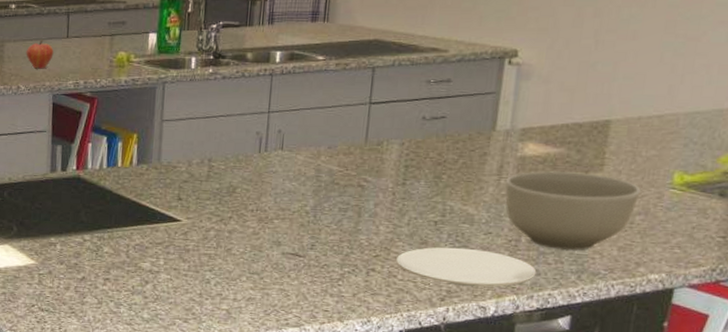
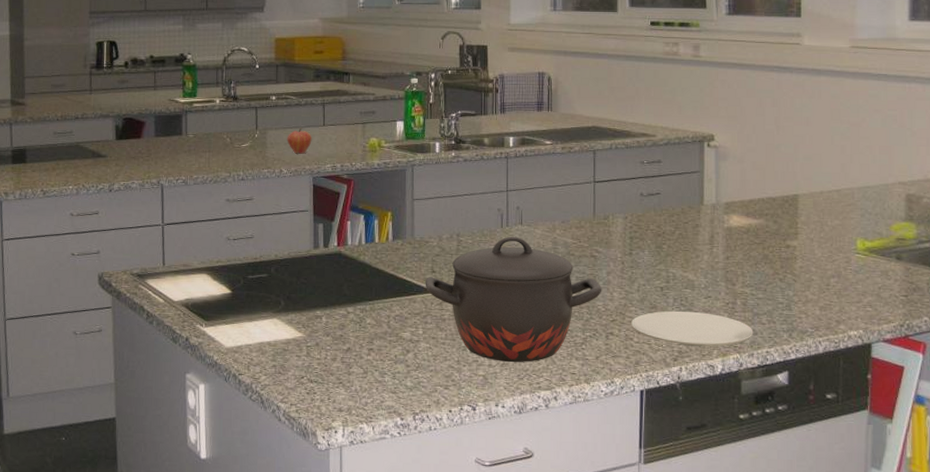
cooking pot: none [169,162,368,298] -> present [425,236,602,362]
bowl: present [505,170,641,251] -> none [718,239,831,311]

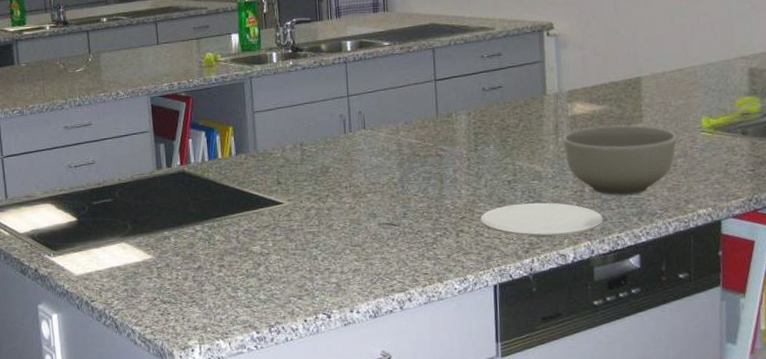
fruit: present [287,127,312,154] -> none [121,48,147,75]
cooking pot: present [425,236,602,362] -> none [271,141,450,268]
bowl: none [718,239,831,311] -> present [563,125,677,196]

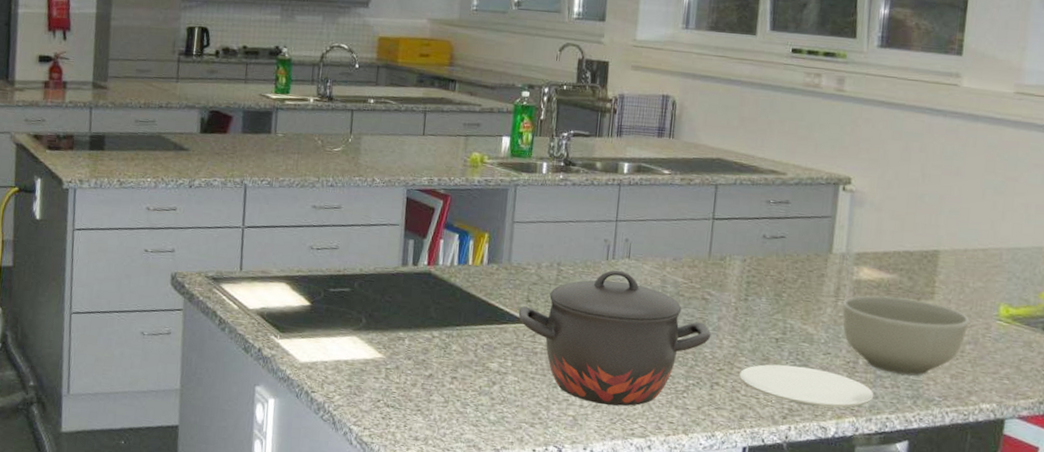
cooking pot: none [271,141,450,268] -> present [518,270,711,406]

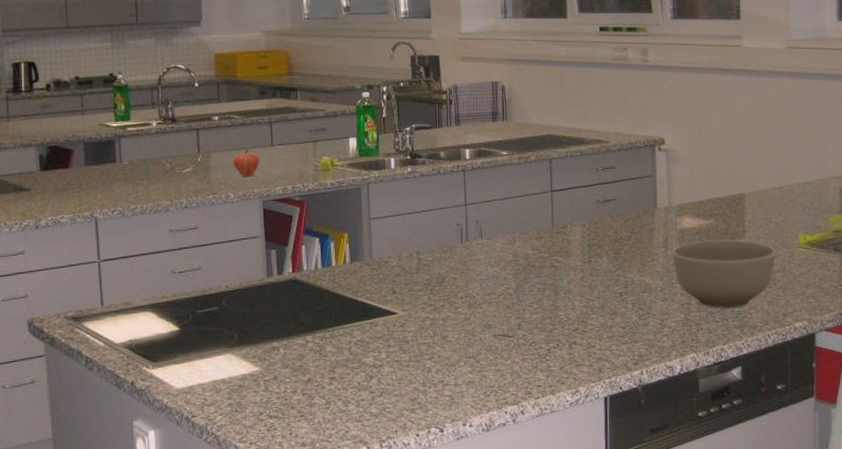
fruit: none [382,135,410,164] -> present [232,149,260,177]
cooking pot: present [518,270,711,406] -> none [386,251,564,380]
plate: present [739,364,874,408] -> none [593,314,708,349]

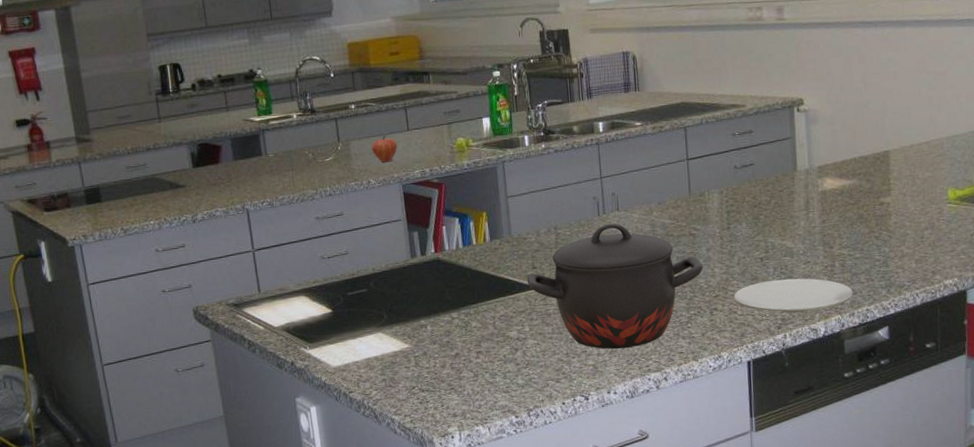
cooking pot: none [386,251,564,380] -> present [526,223,704,349]
plate: none [593,314,708,349] -> present [734,278,853,313]
bowl: present [672,239,776,309] -> none [814,199,924,269]

